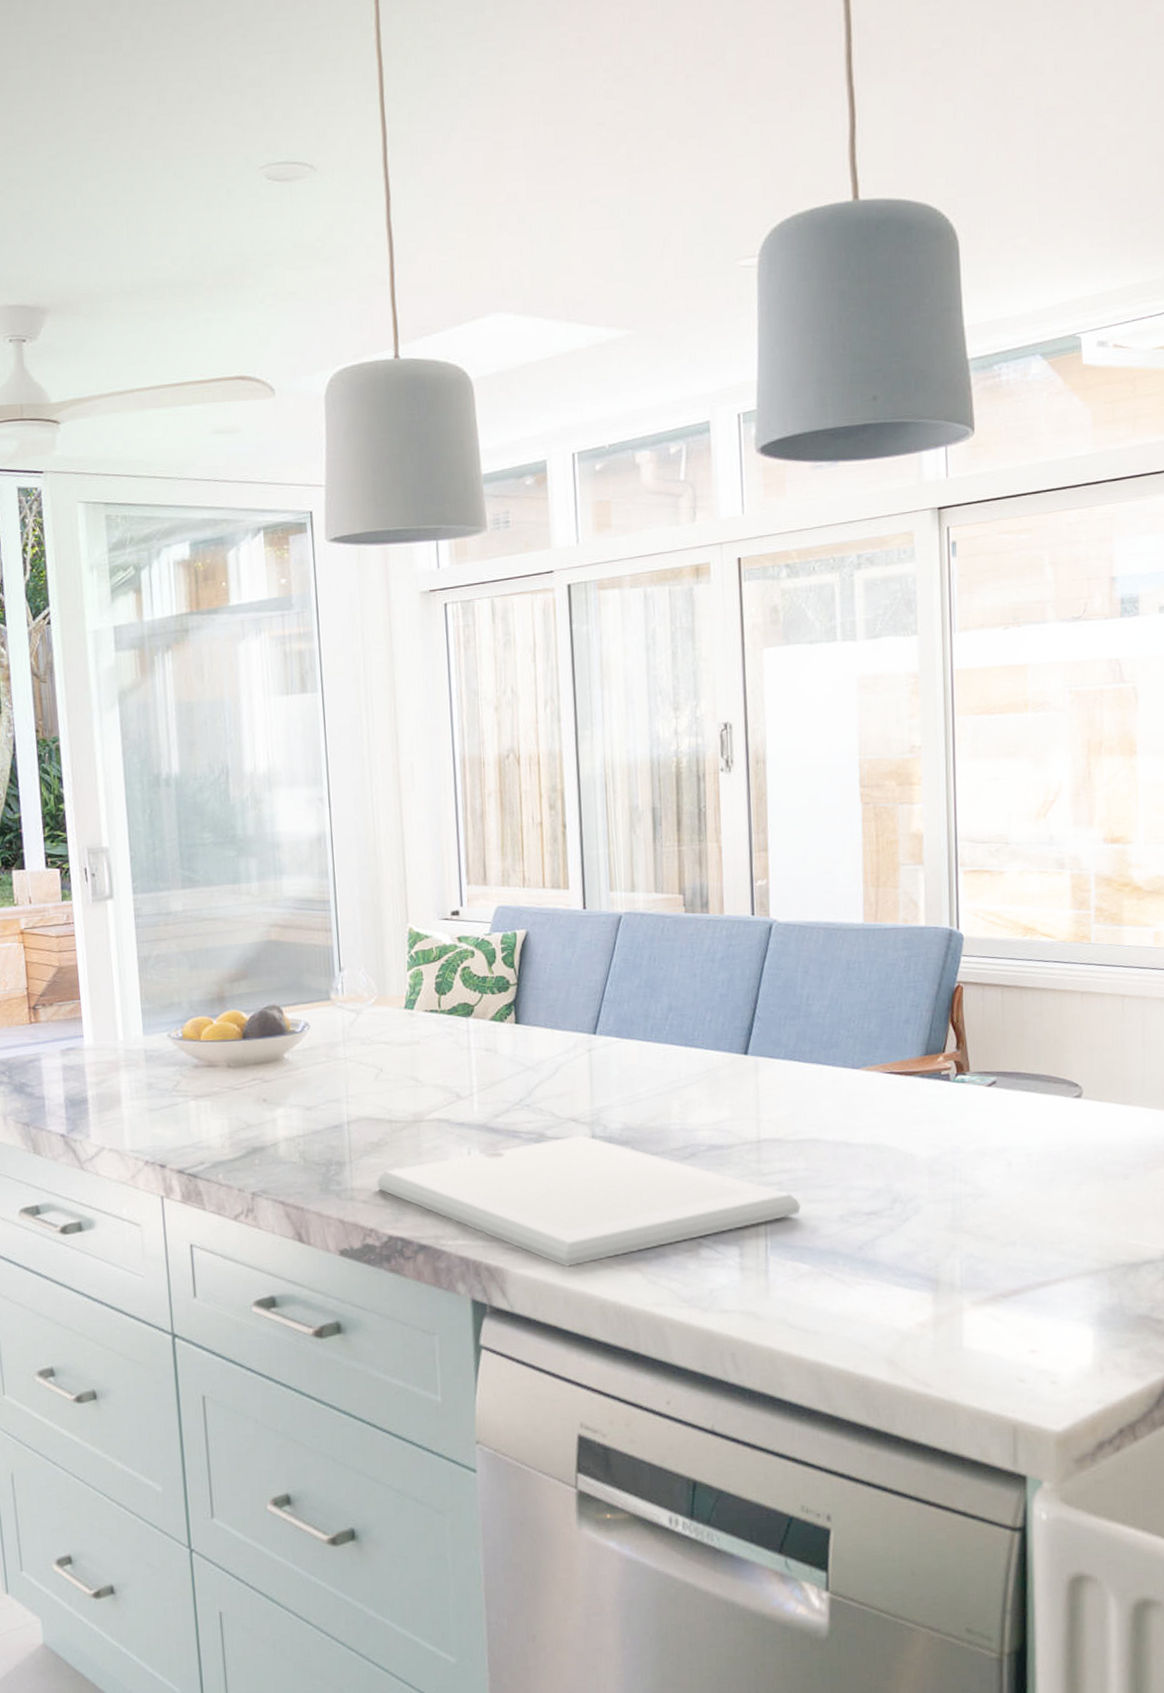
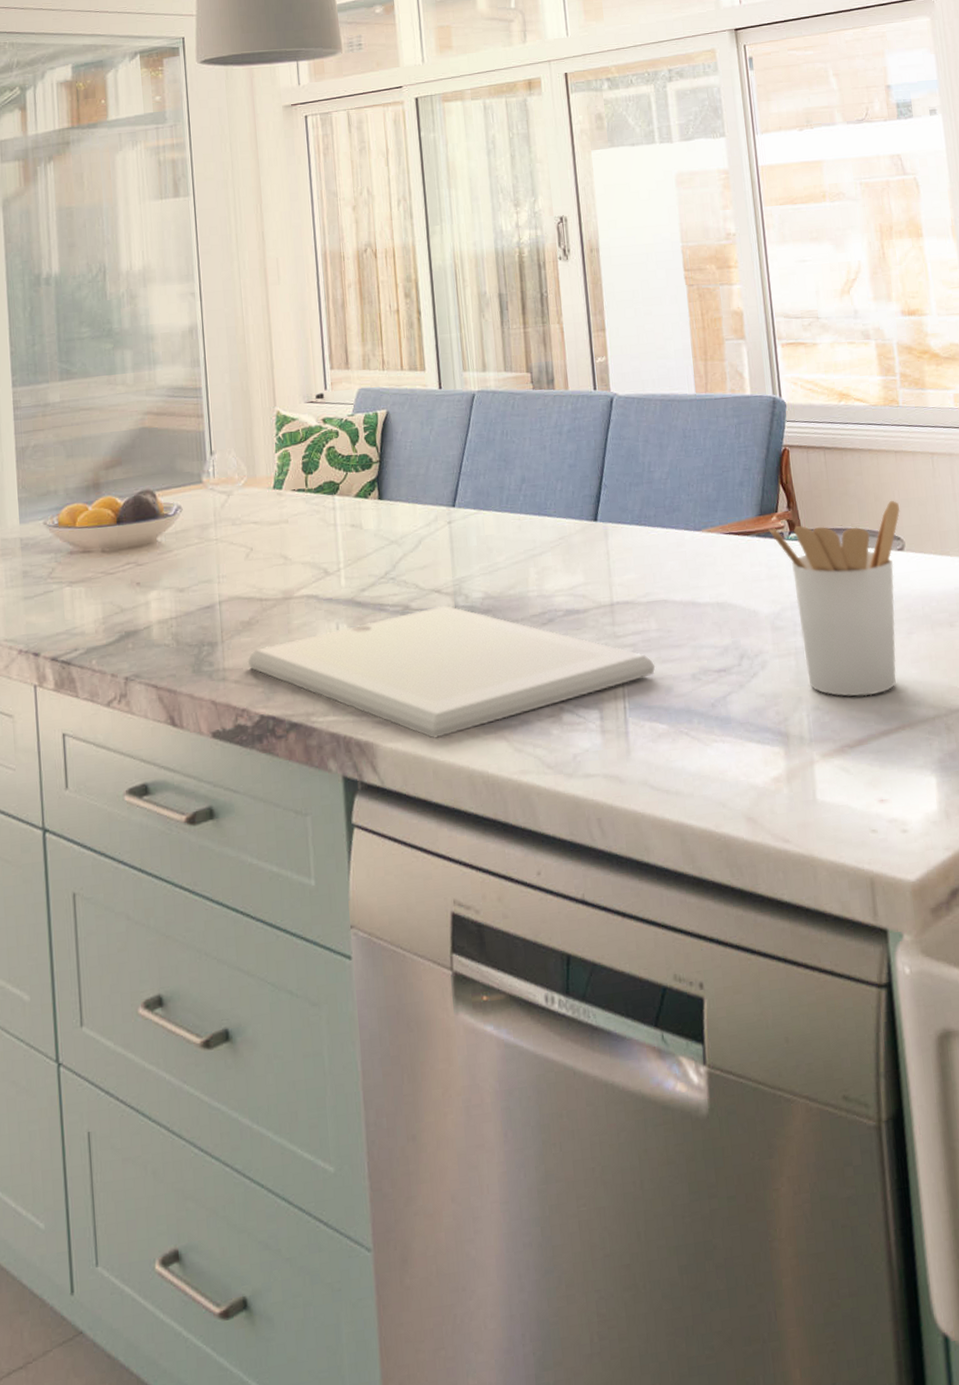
utensil holder: none [933,1044,1081,1247] -> present [768,500,901,697]

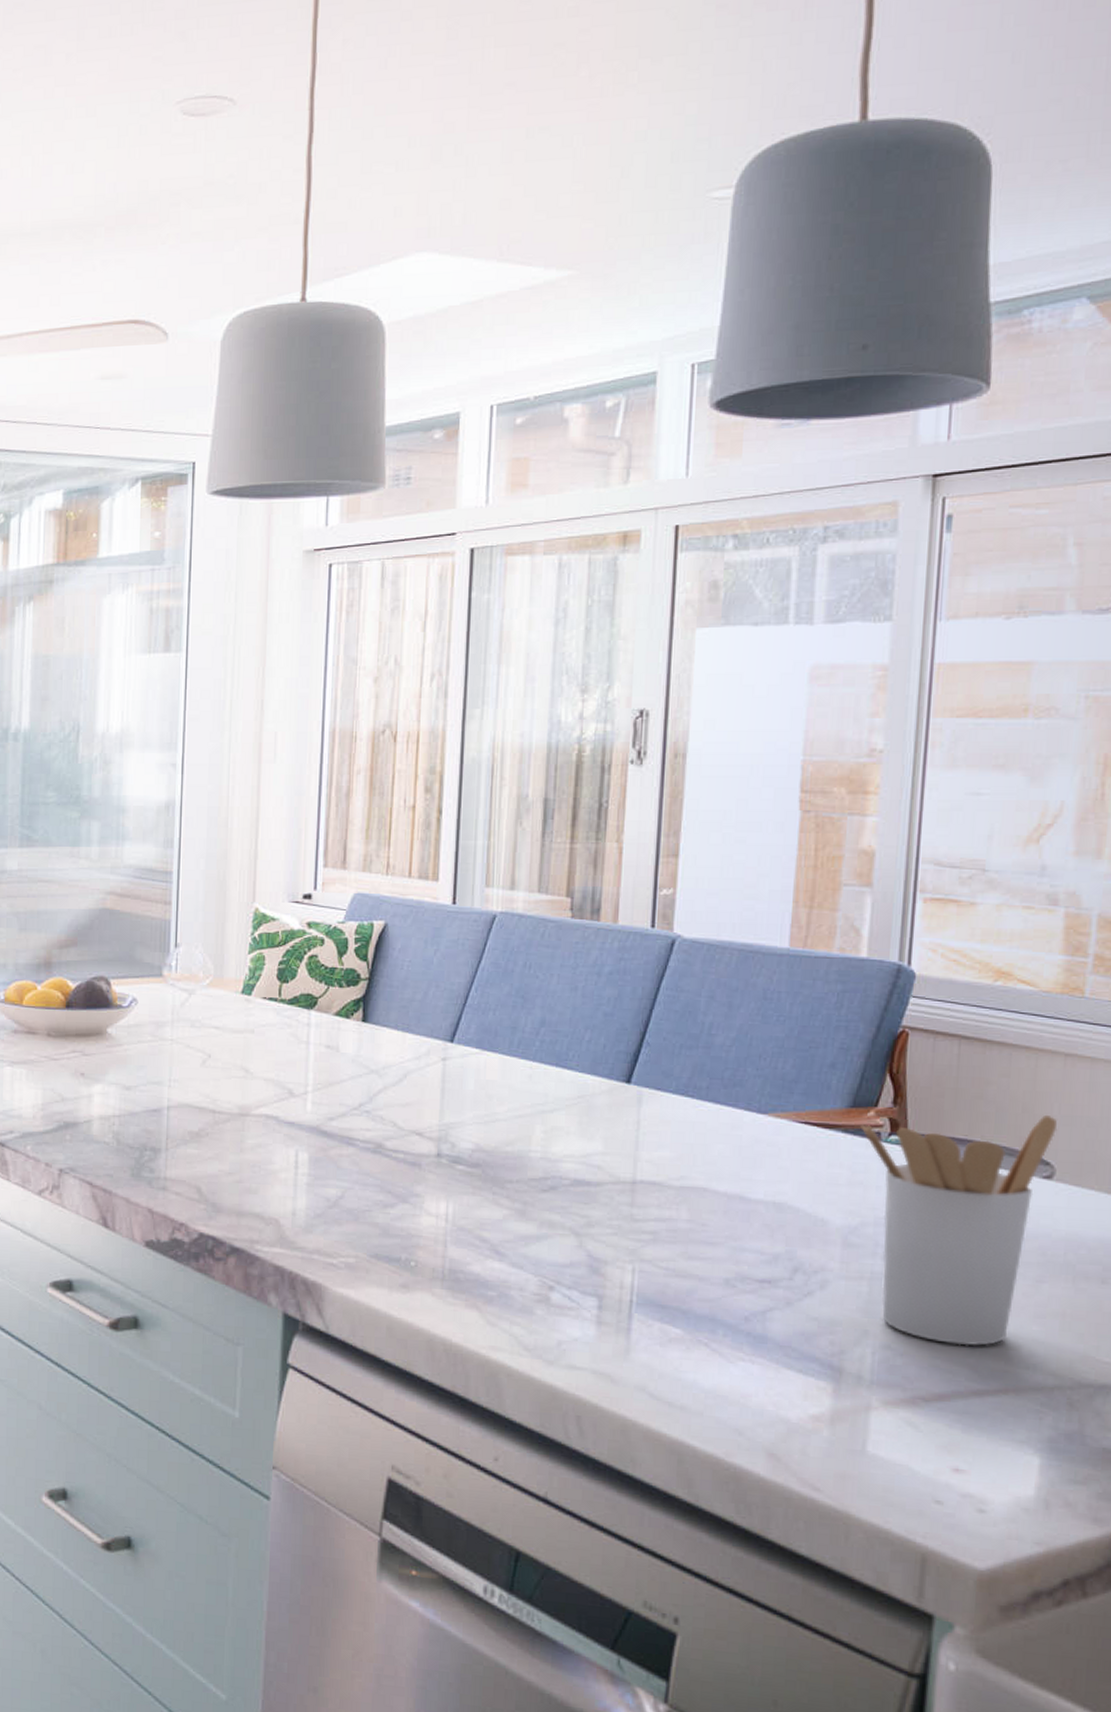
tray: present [247,605,656,738] -> none [191,1151,679,1293]

